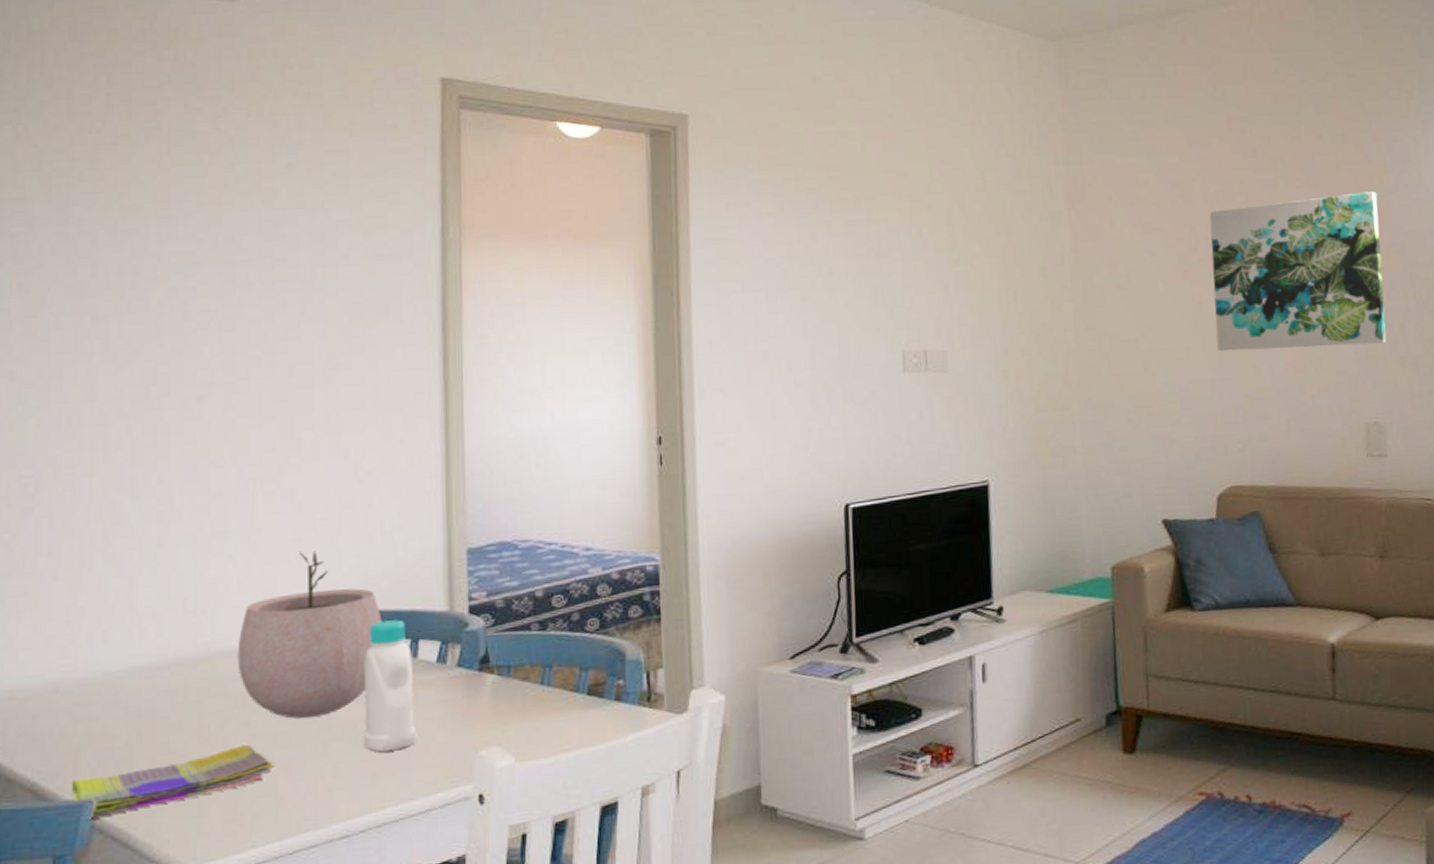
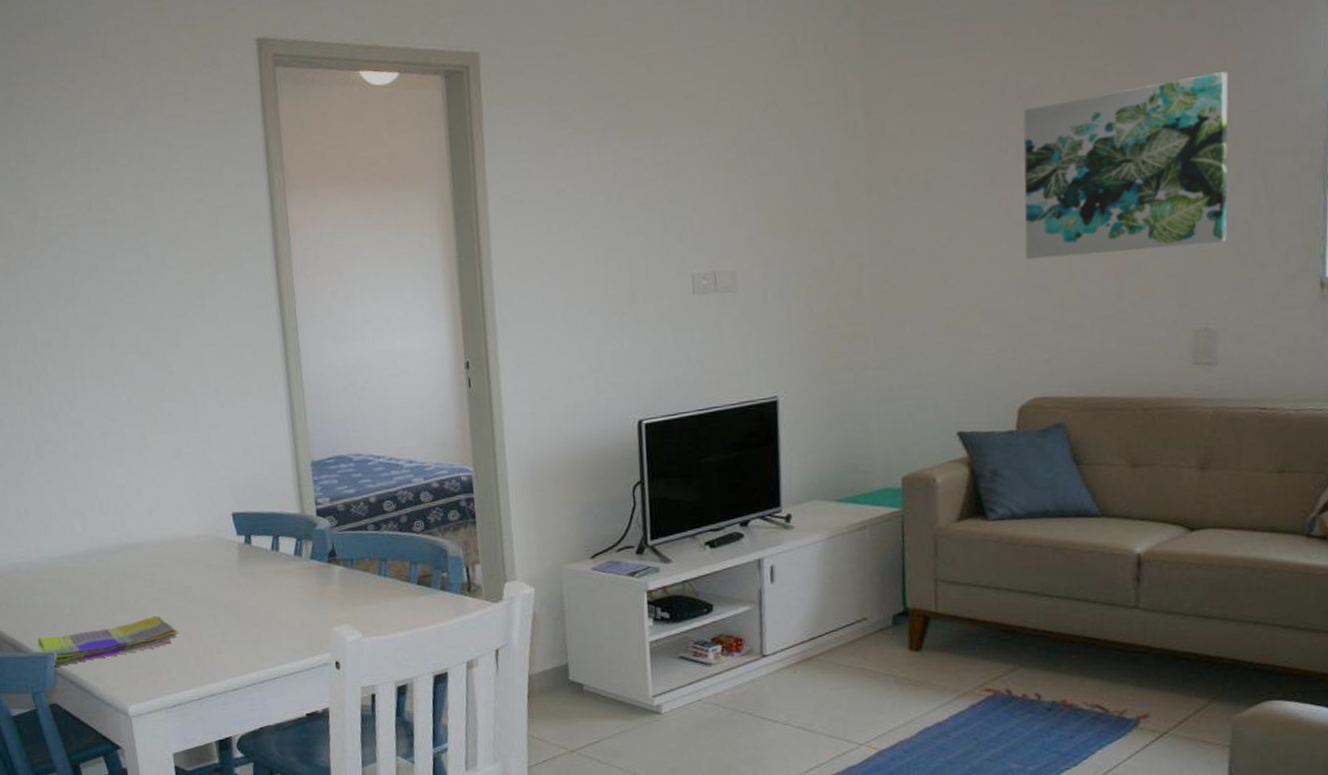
plant pot: present [237,551,382,719] -> none [142,464,249,597]
bottle: present [363,619,417,753] -> none [238,520,284,625]

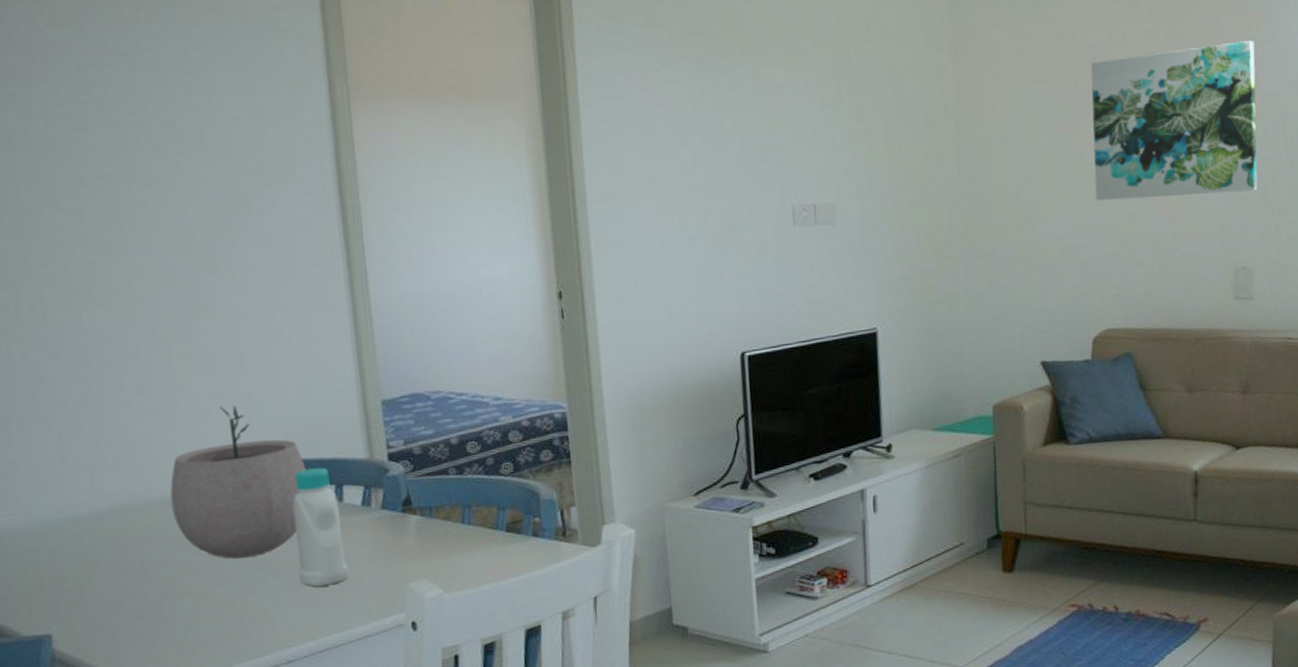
dish towel: present [37,615,179,667] -> none [27,583,218,652]
plant pot: none [142,464,249,597] -> present [170,405,306,559]
bottle: none [238,520,284,625] -> present [293,467,350,587]

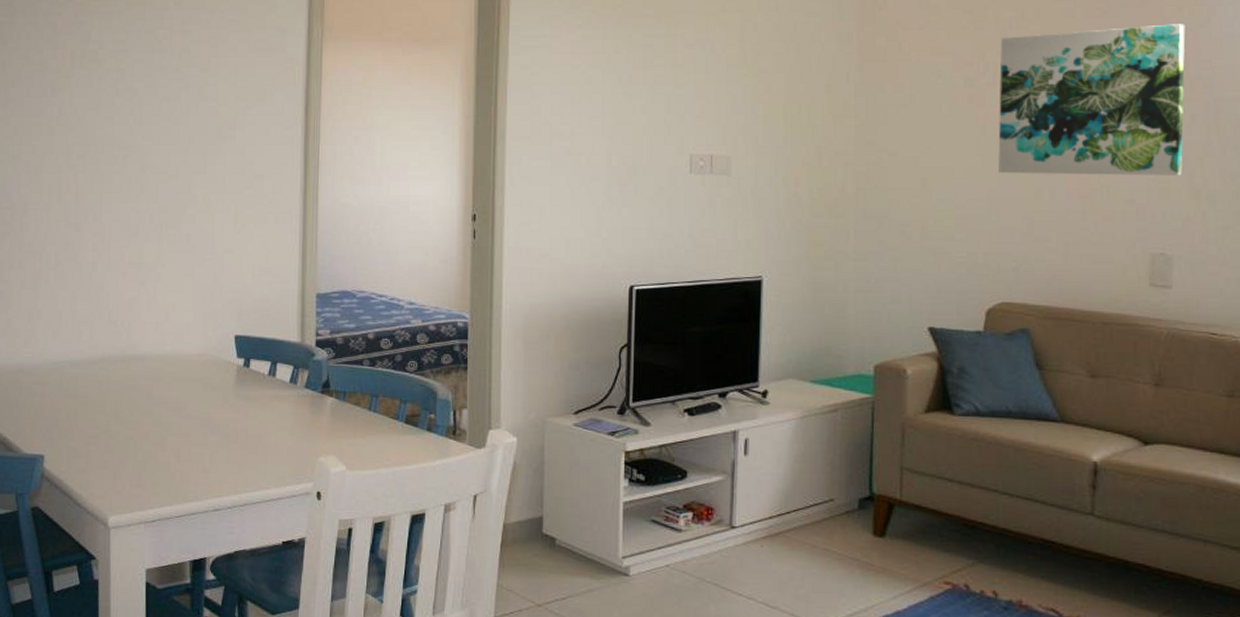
plant pot: present [170,405,306,559] -> none [145,284,250,414]
bottle: present [293,467,350,587] -> none [232,345,273,448]

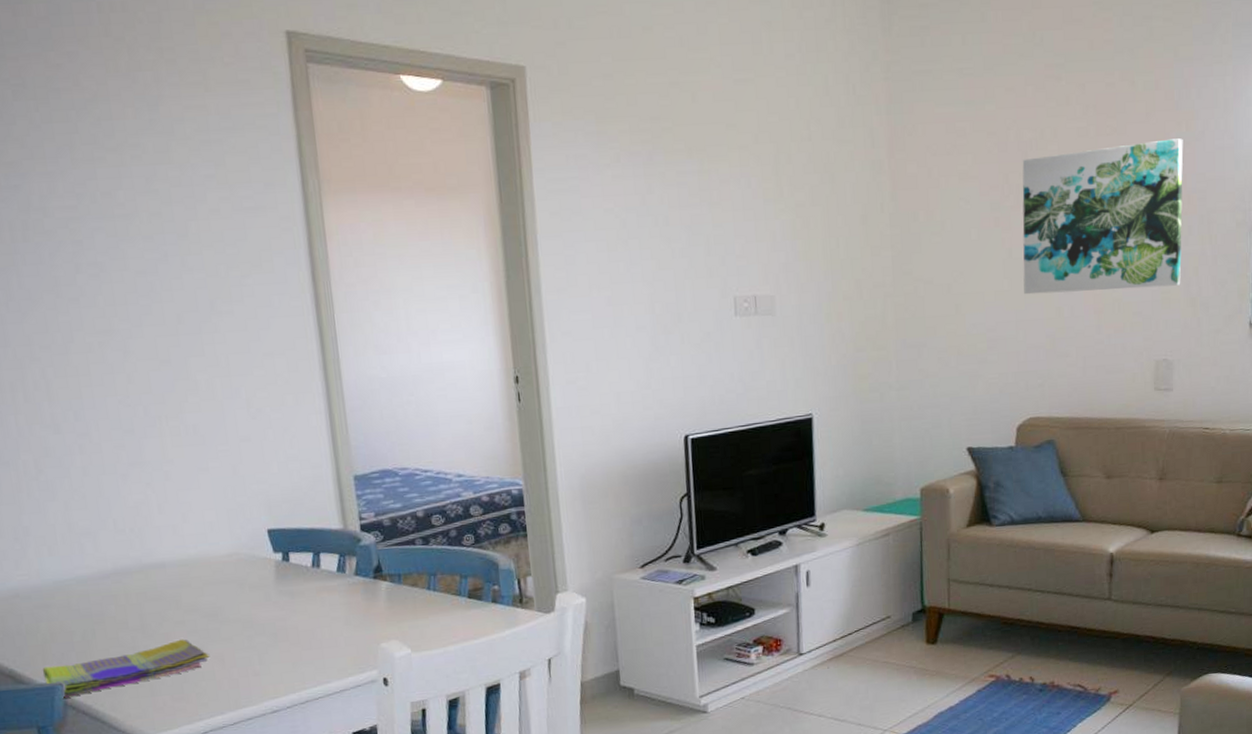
dish towel: none [29,428,169,470] -> present [42,639,210,698]

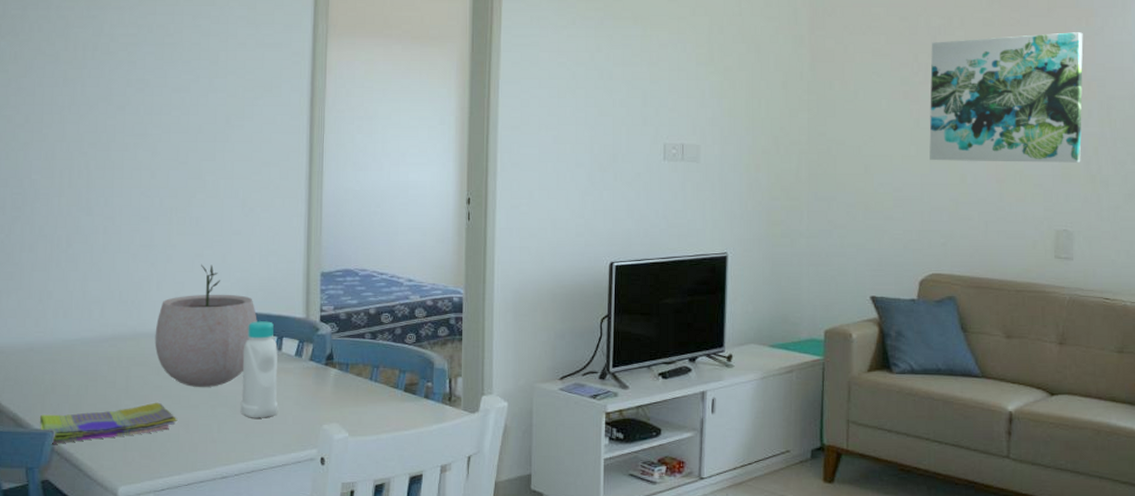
plant pot: none [165,478,287,618] -> present [154,264,257,387]
bottle: none [275,536,327,645] -> present [240,321,279,418]

